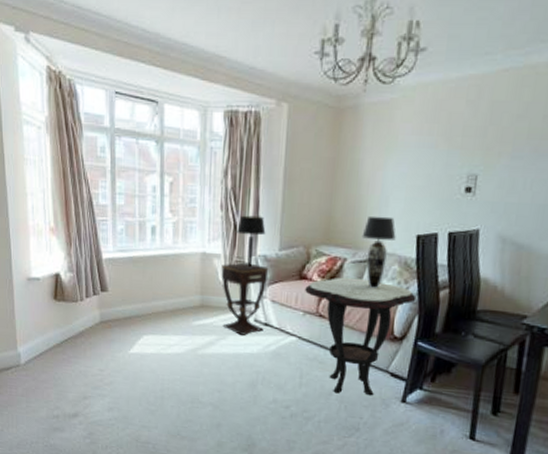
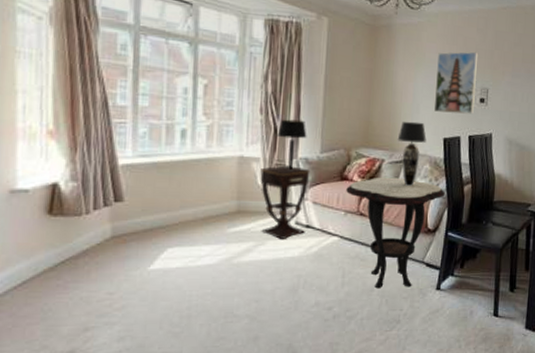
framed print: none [407,130,466,207] -> present [434,52,478,114]

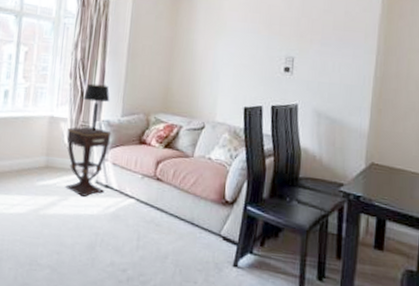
side table: present [346,177,445,289] -> none [144,143,245,260]
table lamp: present [397,121,427,186] -> none [196,89,226,154]
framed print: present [434,52,478,114] -> none [235,19,282,84]

